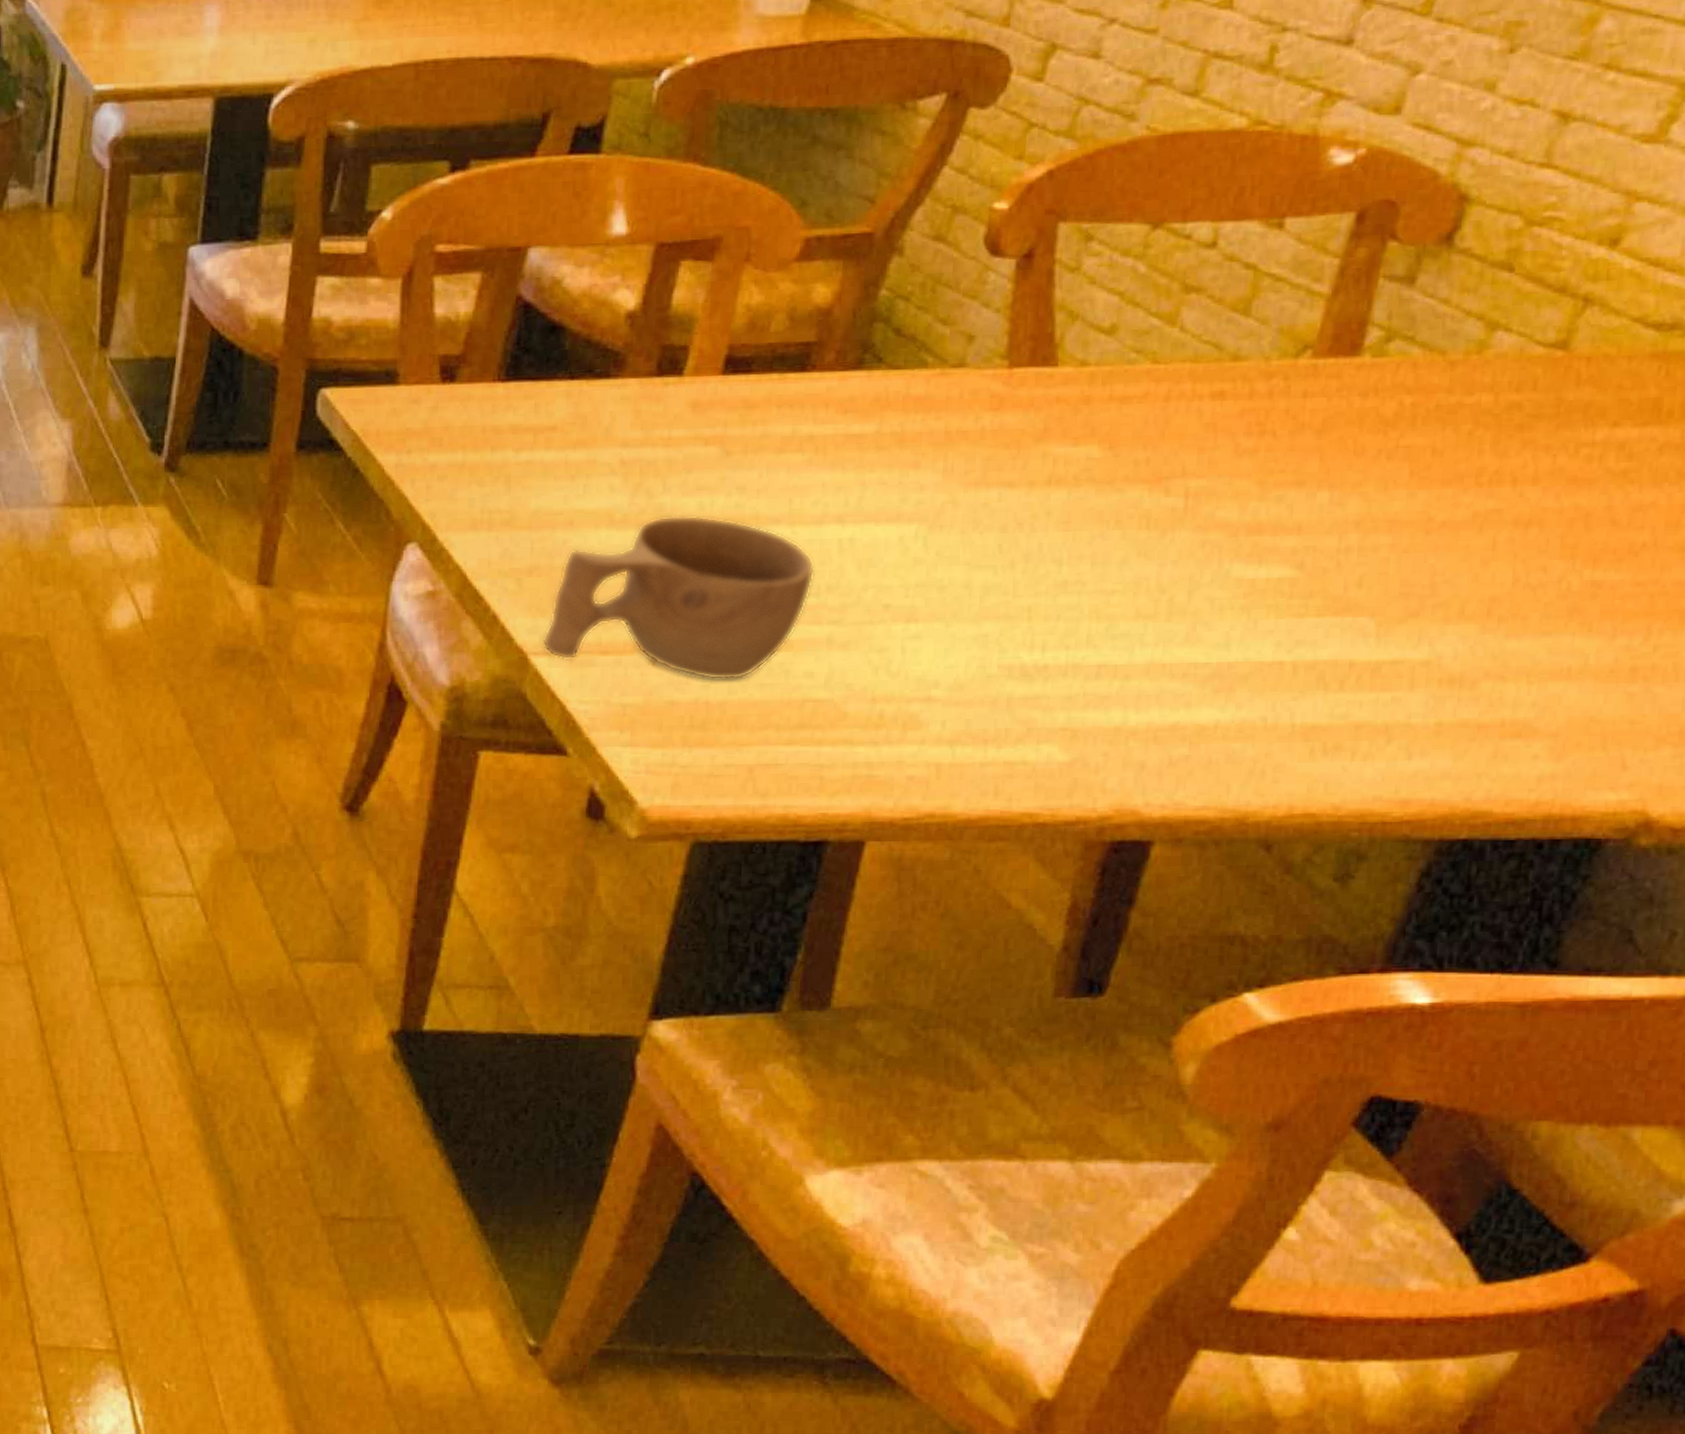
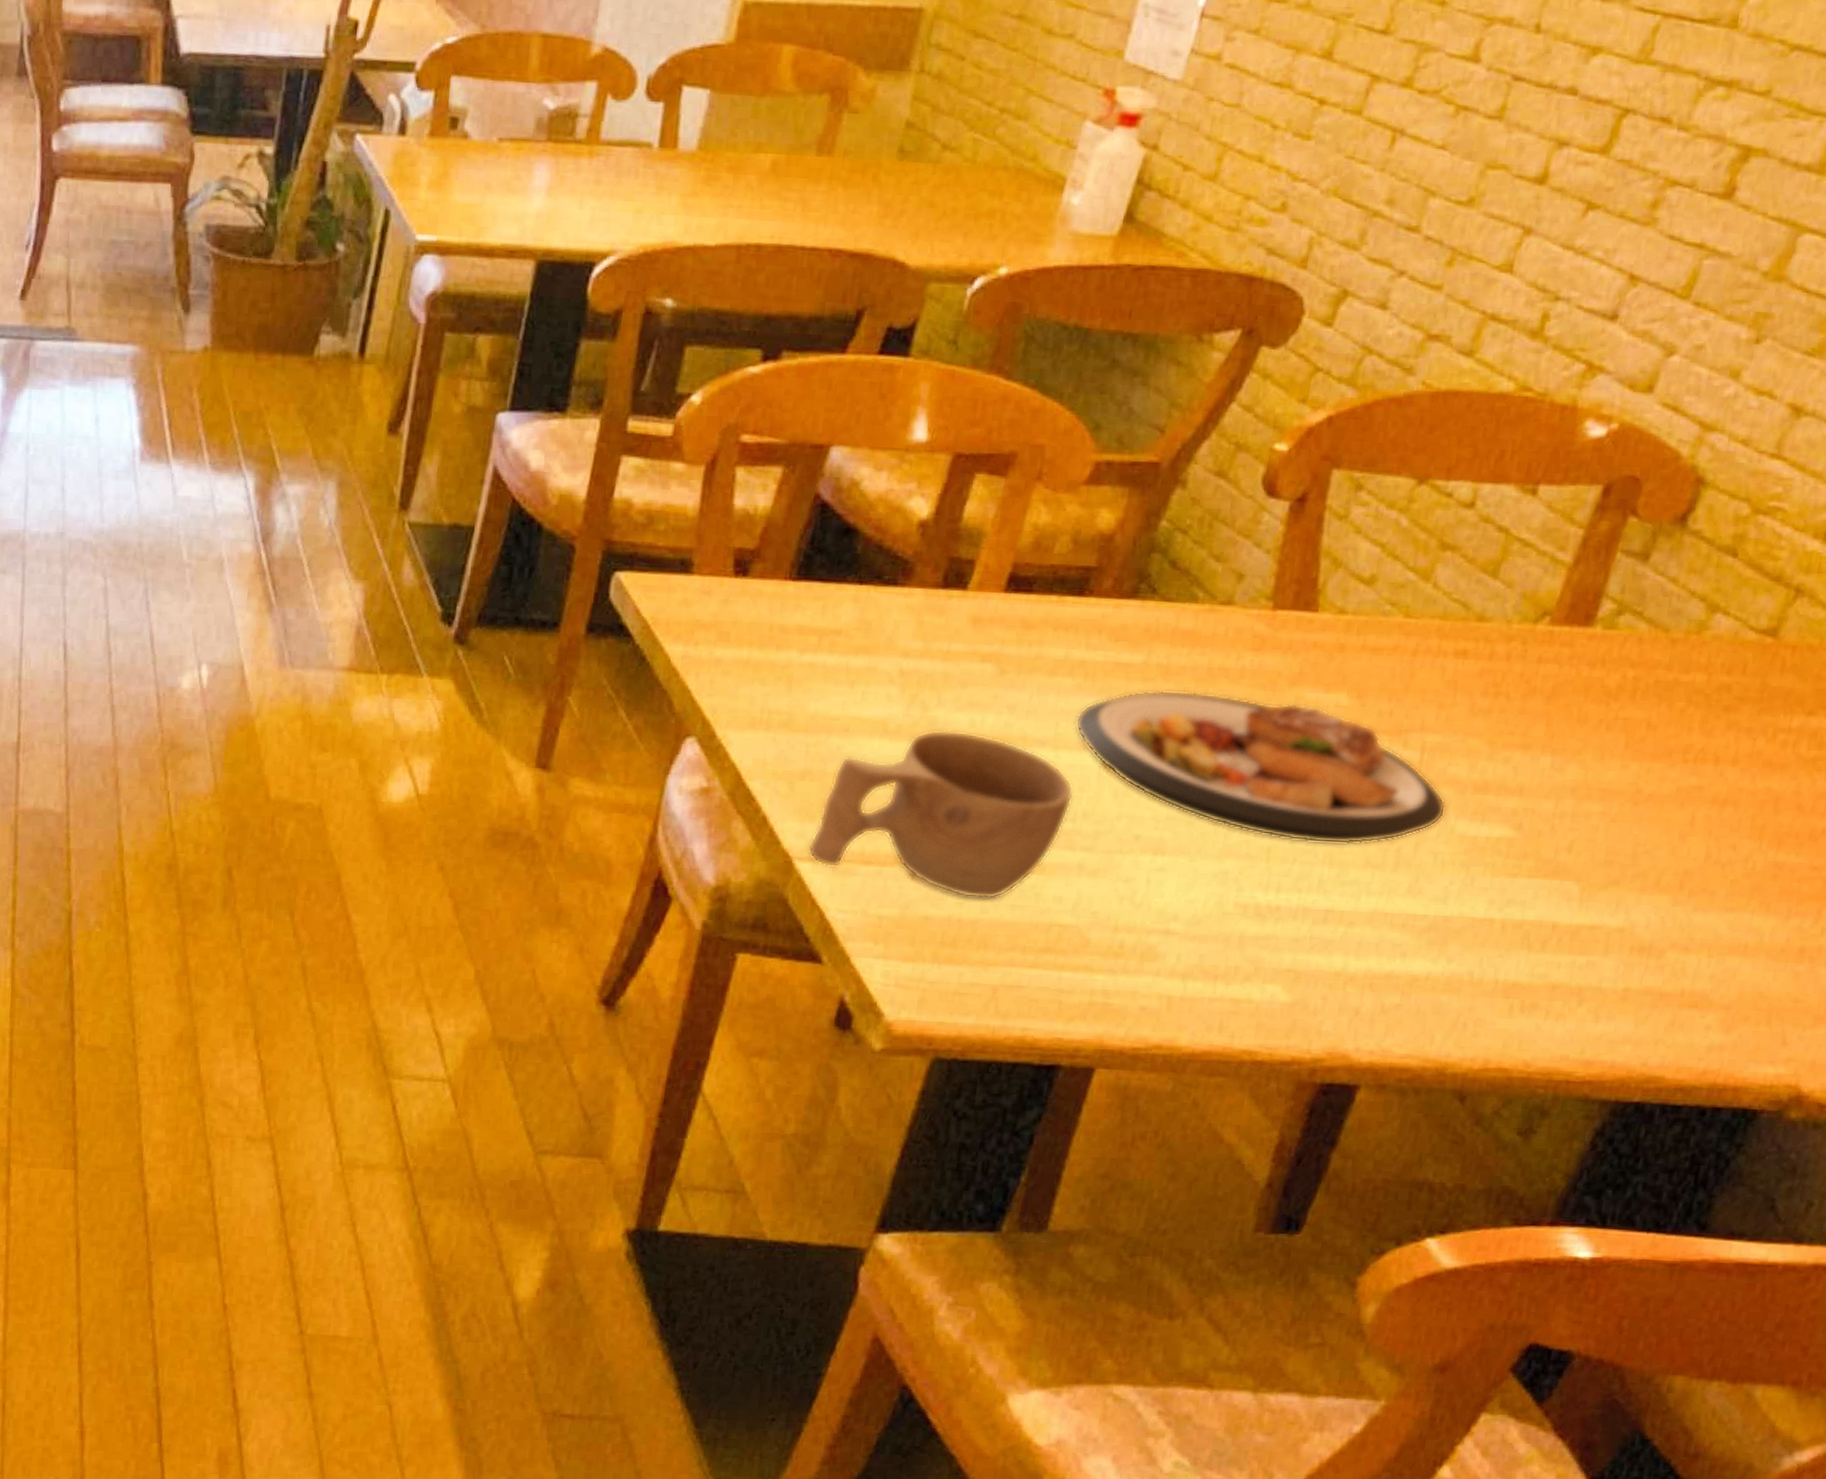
plate: none [809,456,1218,599] -> present [1075,690,1446,845]

